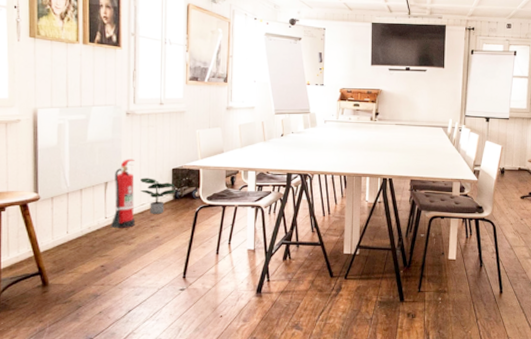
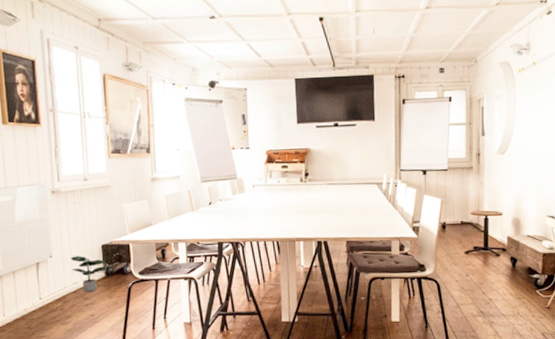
fire extinguisher: present [110,159,135,229] -> none [45,238,69,309]

